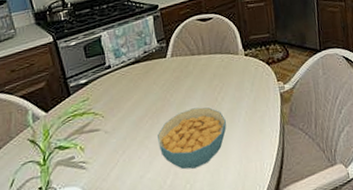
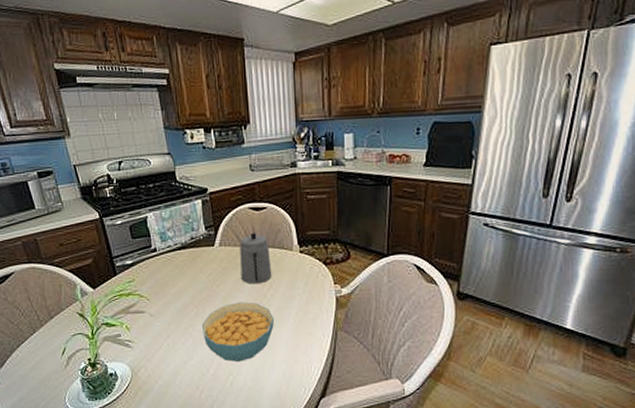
teapot: none [190,41,221,90] -> present [240,232,272,284]

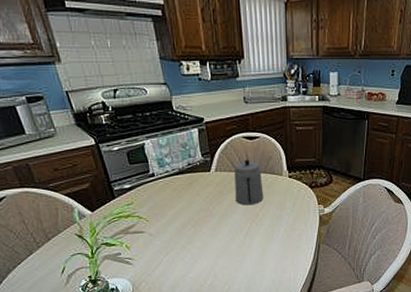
cereal bowl: present [202,302,274,362] -> none [200,221,265,273]

